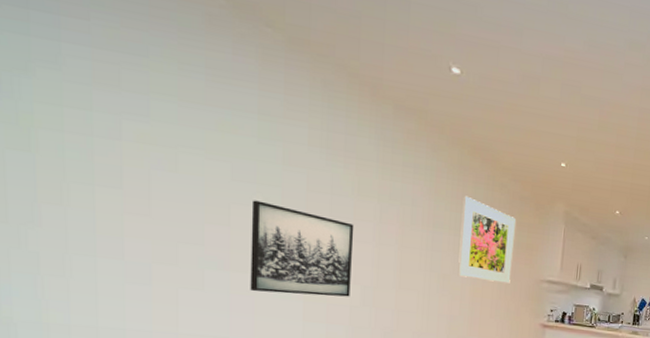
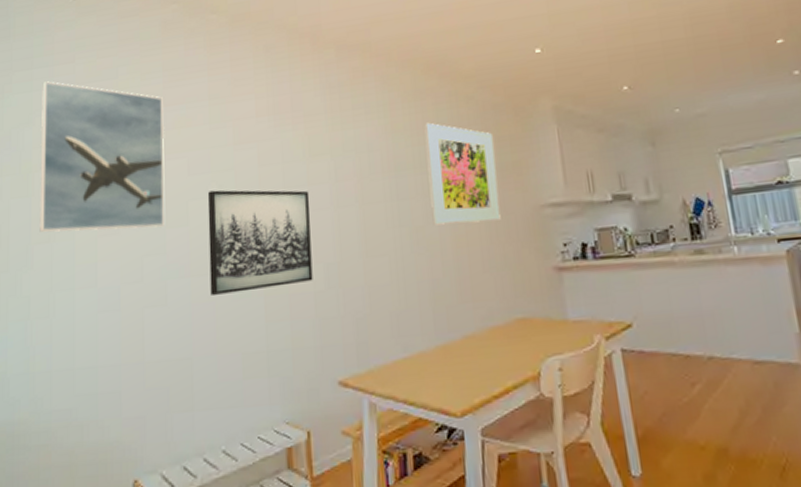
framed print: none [44,30,205,221] -> present [39,81,165,232]

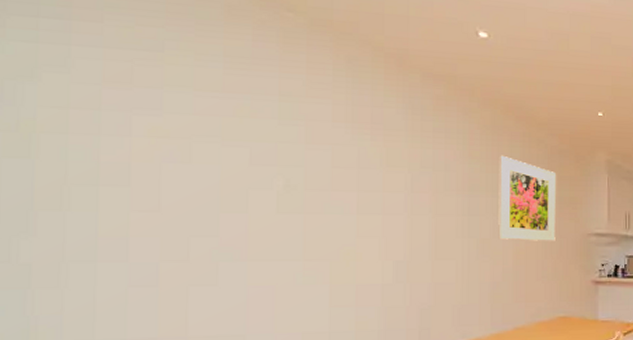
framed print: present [39,81,165,232] -> none [46,35,222,210]
wall art: present [207,190,313,297] -> none [270,183,384,281]

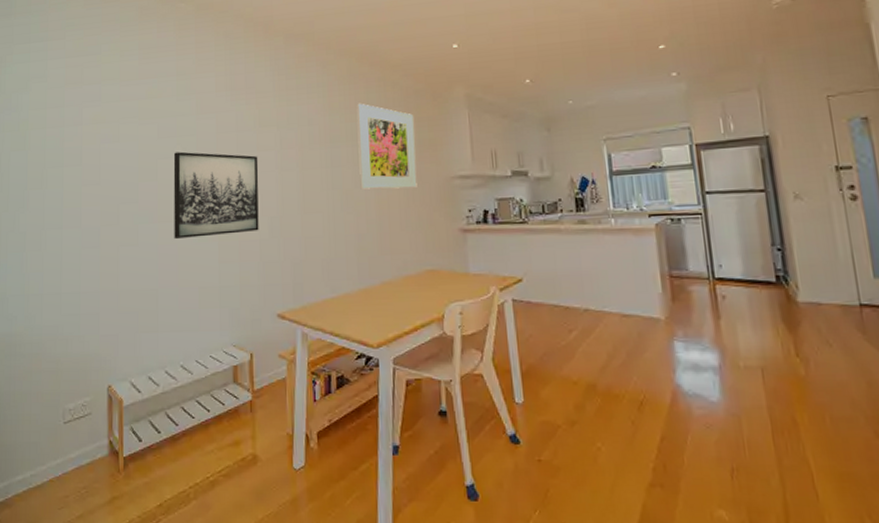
wall art: none [270,183,384,281] -> present [173,151,259,240]

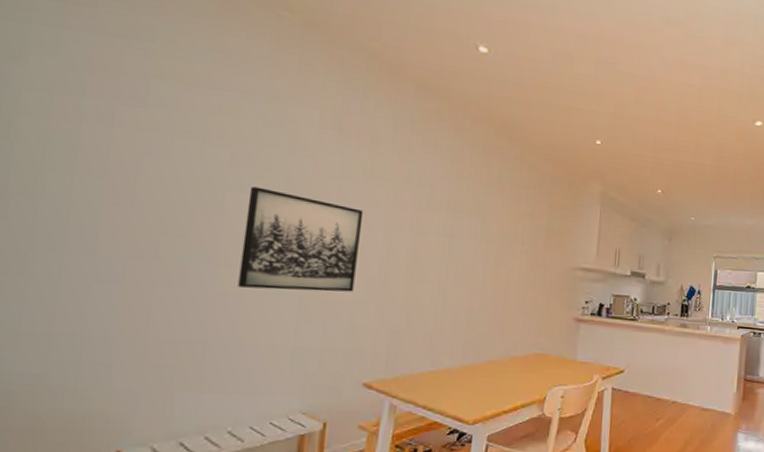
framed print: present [356,103,417,190] -> none [479,176,546,274]

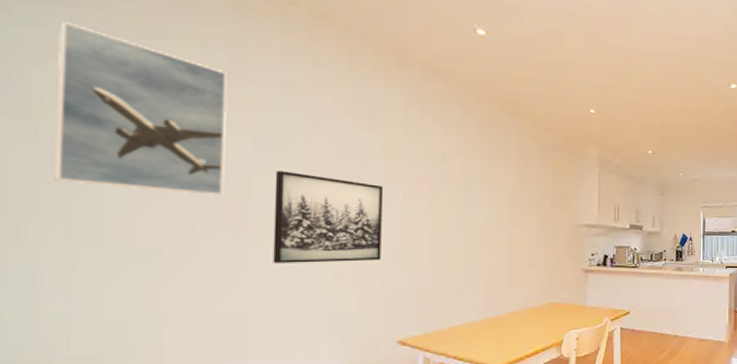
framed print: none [20,17,211,210] -> present [54,22,227,196]

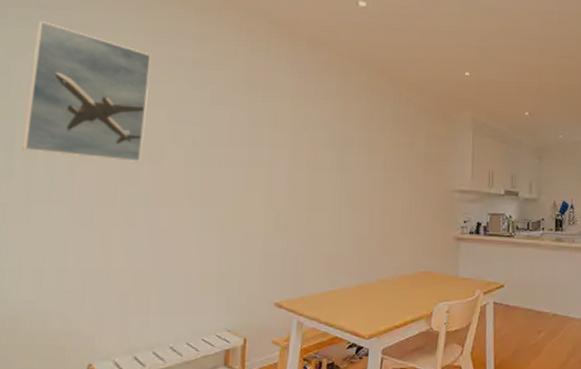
wall art: present [273,170,384,264] -> none [175,139,270,225]

